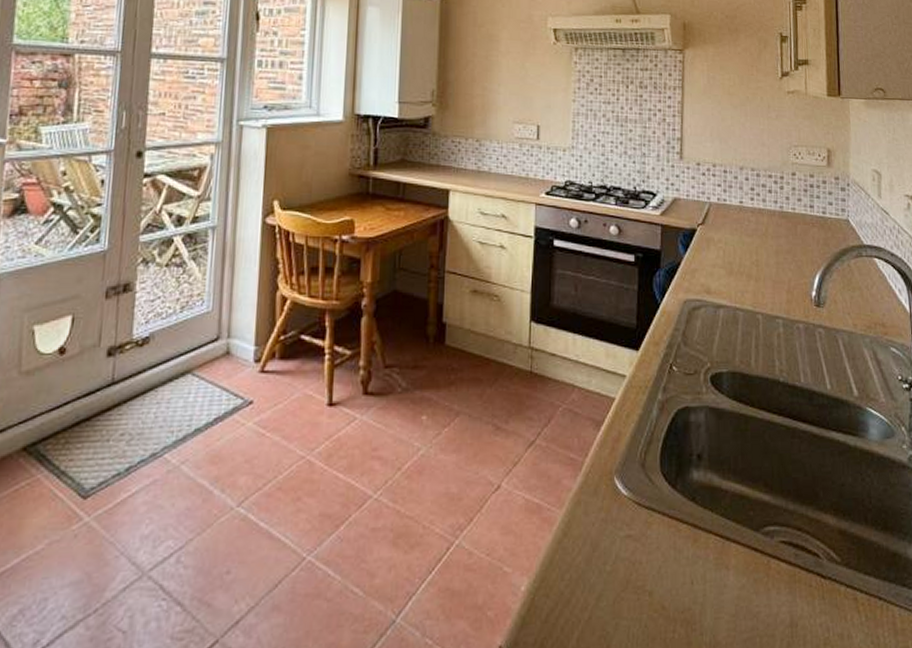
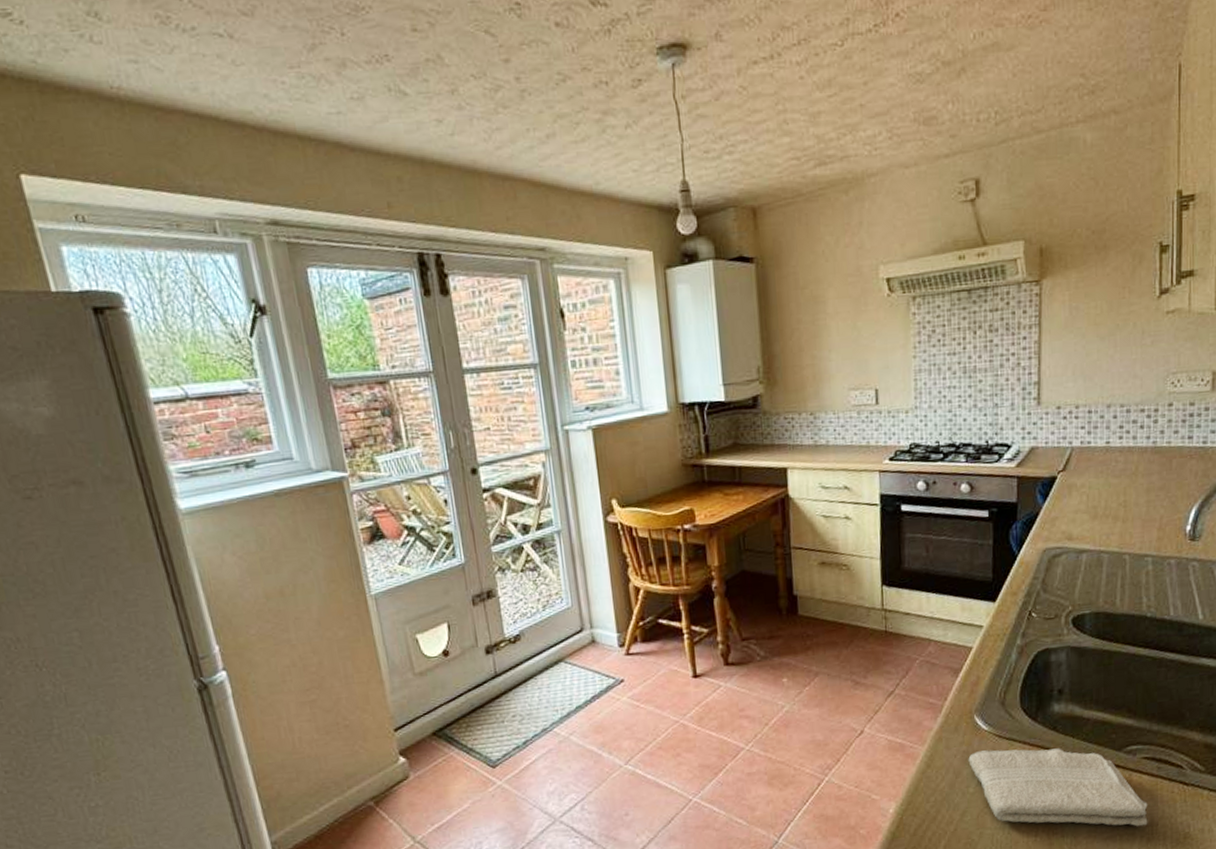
washcloth: none [606,520,788,627] -> present [968,748,1148,827]

